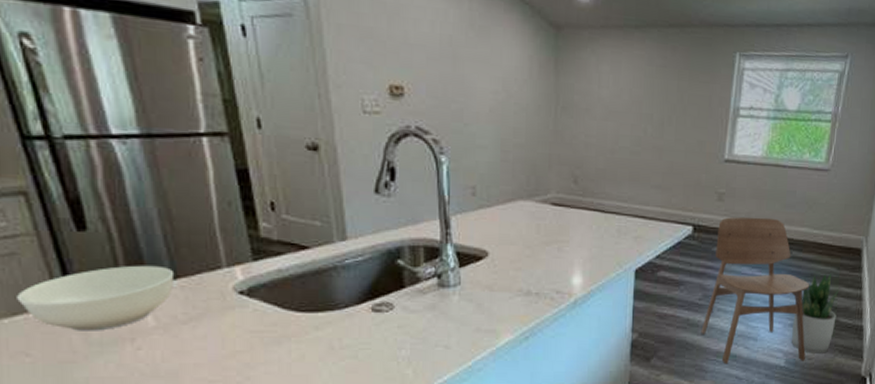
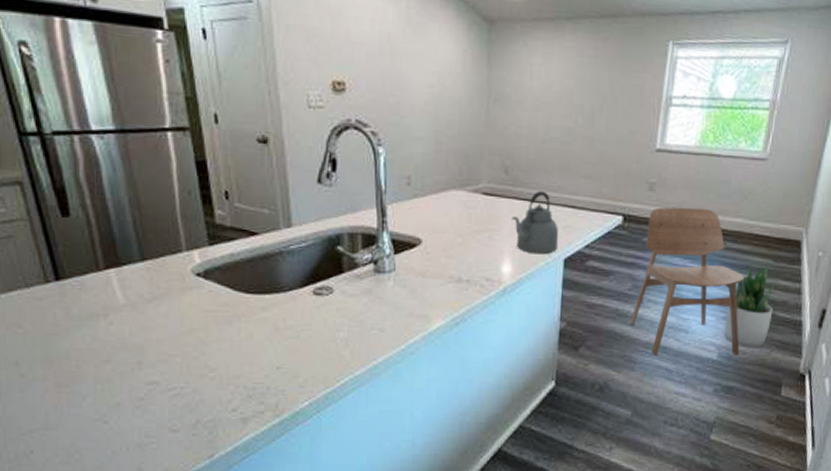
bowl: present [17,265,175,331] -> none [12,248,142,307]
kettle: none [581,200,629,265] -> present [511,190,559,254]

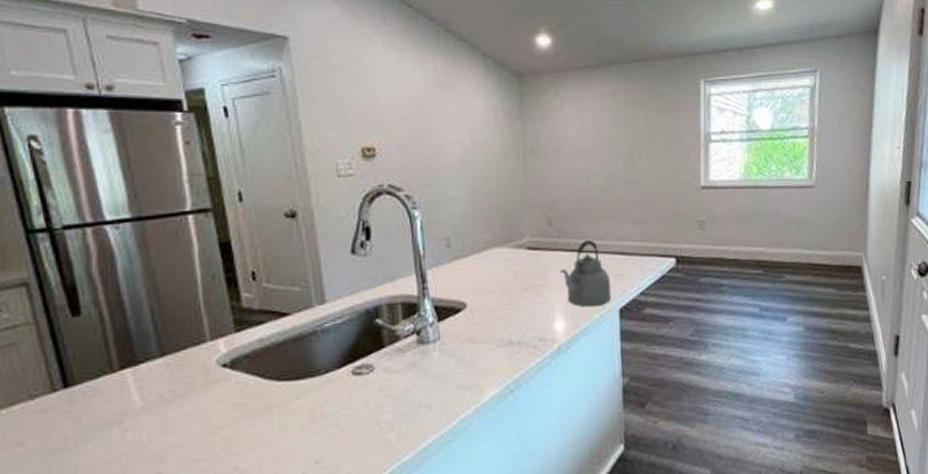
dining chair: present [630,207,745,356] -> none [697,242,816,405]
planter: present [725,265,777,348] -> none [796,295,845,386]

